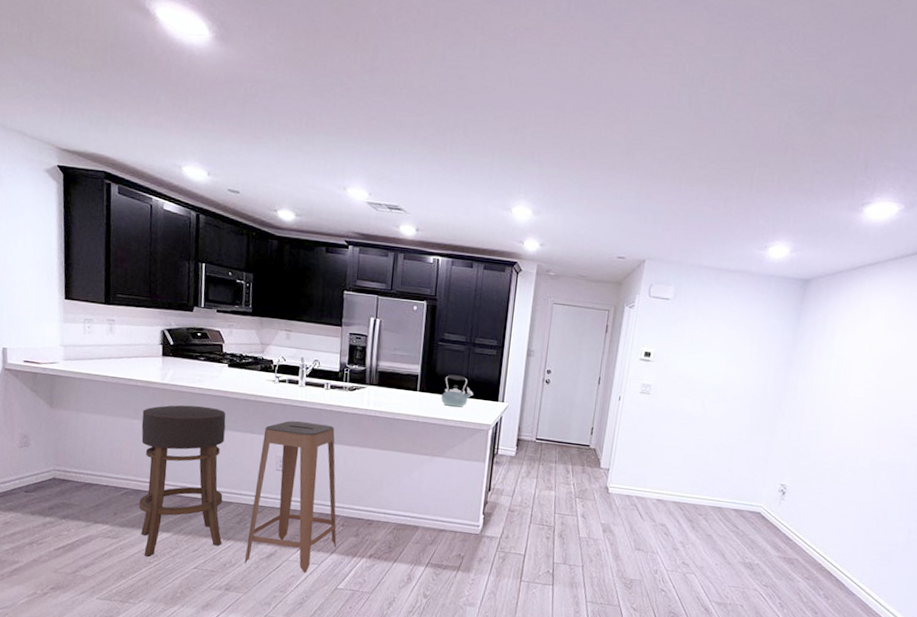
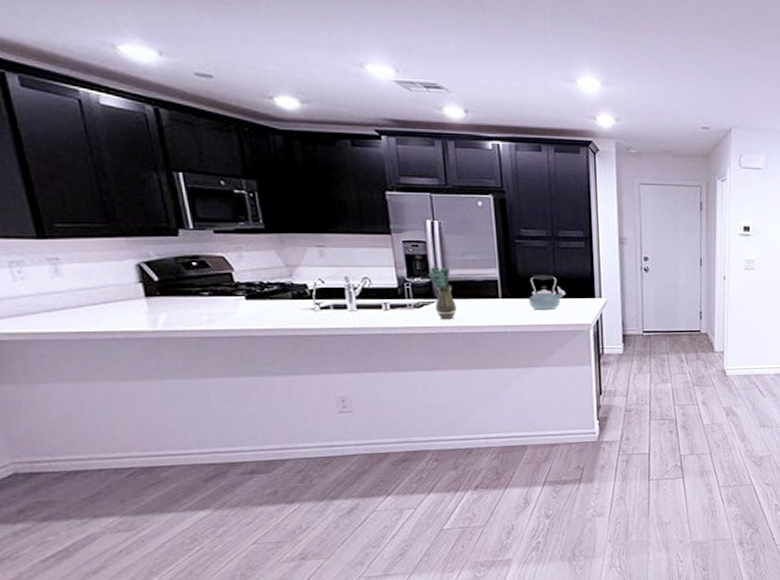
bar stool: present [138,405,226,557] -> none [132,351,283,543]
bar stool: present [244,420,337,573] -> none [313,351,433,526]
vase: none [363,356,383,404] -> present [427,265,457,319]

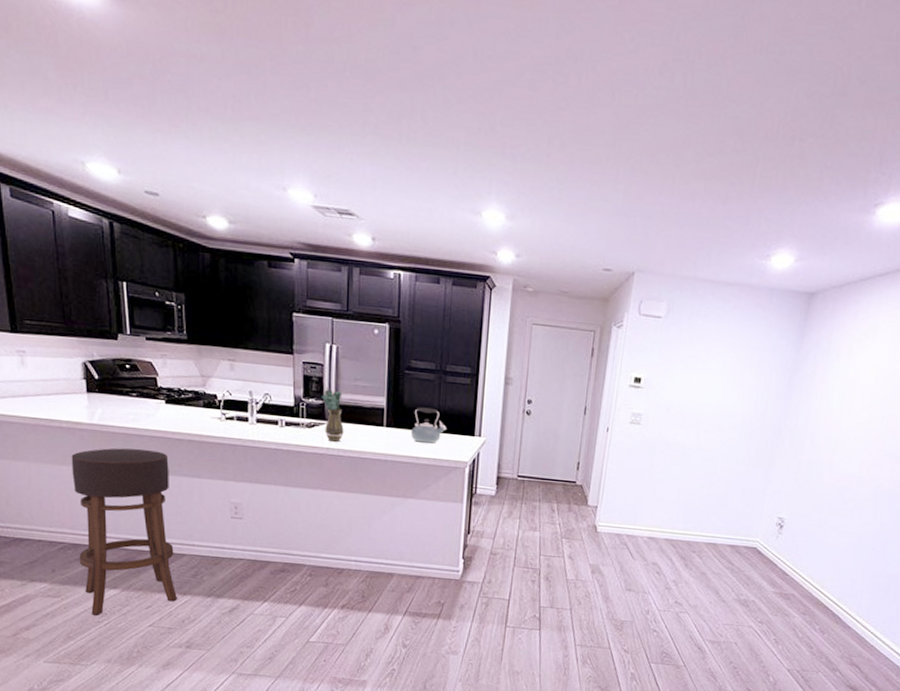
bar stool: none [132,351,283,543] -> present [71,448,177,615]

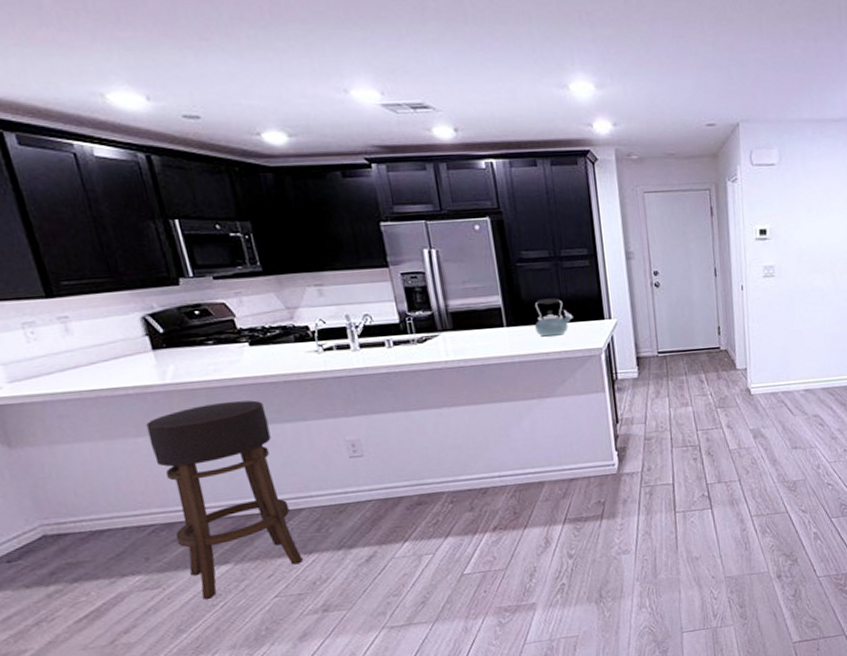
vase: present [320,387,344,442] -> none [428,296,462,353]

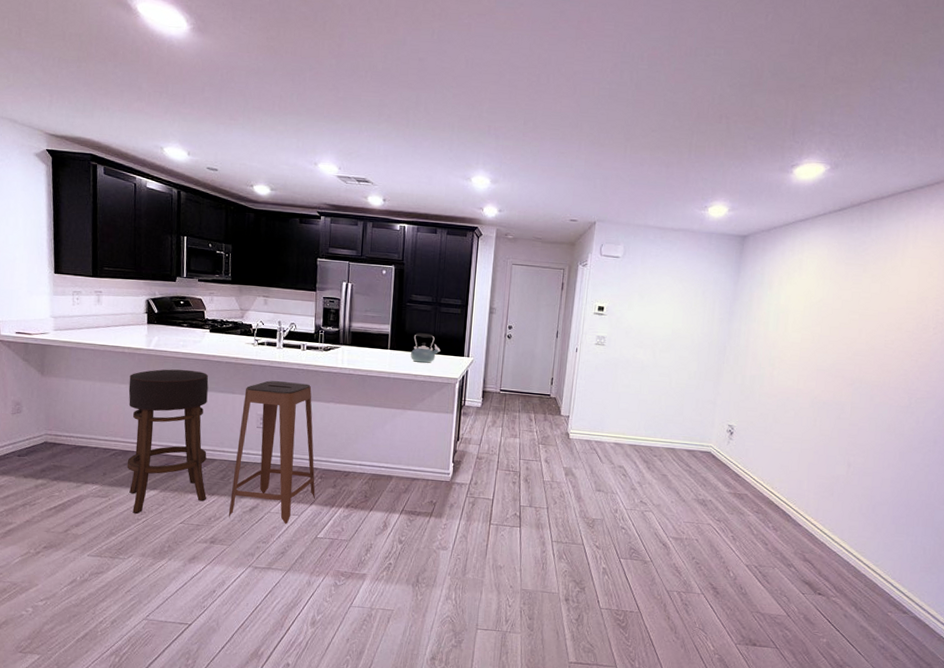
bar stool: none [321,389,450,576] -> present [228,380,315,524]

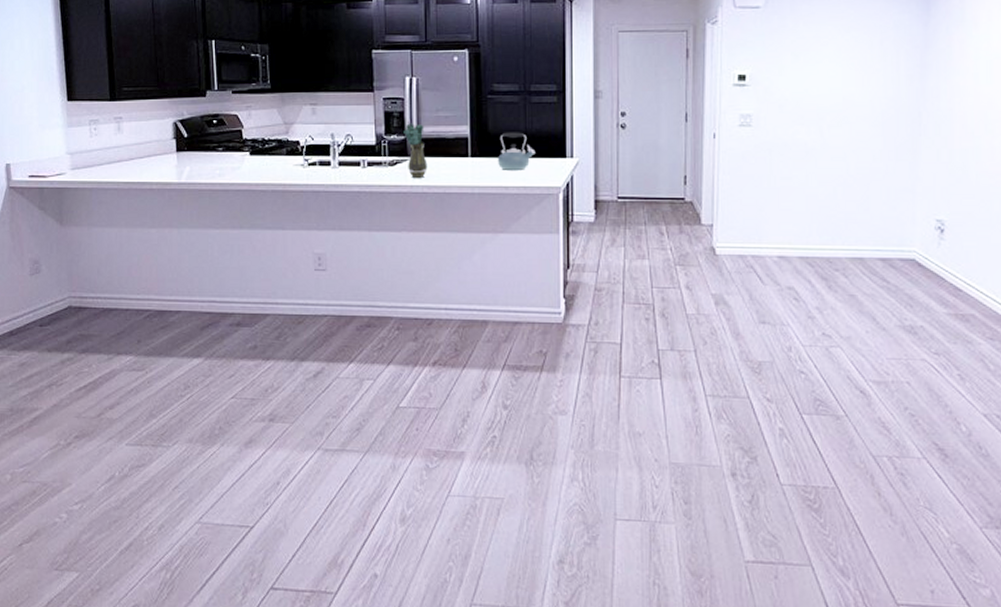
bar stool: present [127,369,209,514] -> none [160,204,260,389]
bar stool: present [228,380,315,524] -> none [288,210,393,392]
vase: none [337,318,355,362] -> present [402,122,427,178]

